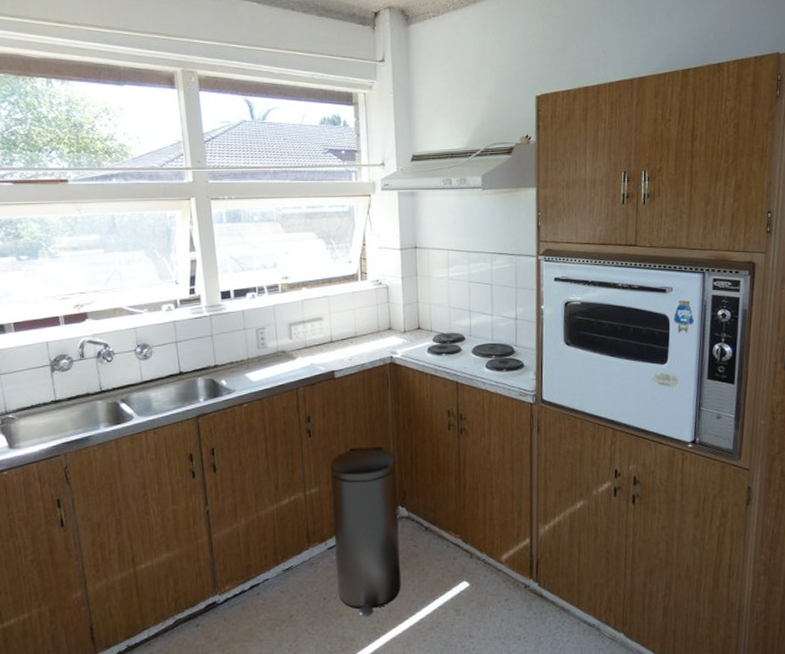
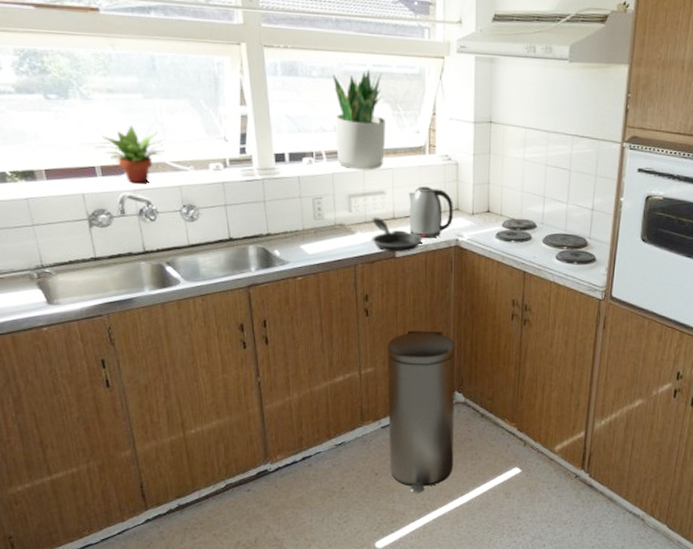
succulent plant: none [66,277,122,329] -> present [102,126,165,184]
planter: none [272,211,321,300] -> present [333,69,385,171]
frying pan: none [311,342,359,374] -> present [372,217,423,253]
kettle: none [343,309,386,358] -> present [408,186,453,238]

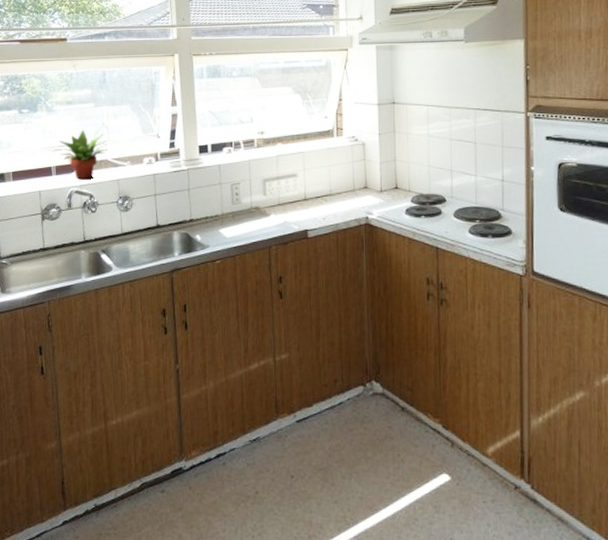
planter: present [333,69,385,171] -> none [250,66,296,156]
frying pan: present [372,217,423,253] -> none [285,199,333,233]
pedal bin: present [387,330,456,494] -> none [301,313,374,503]
kettle: present [408,186,453,238] -> none [318,166,362,217]

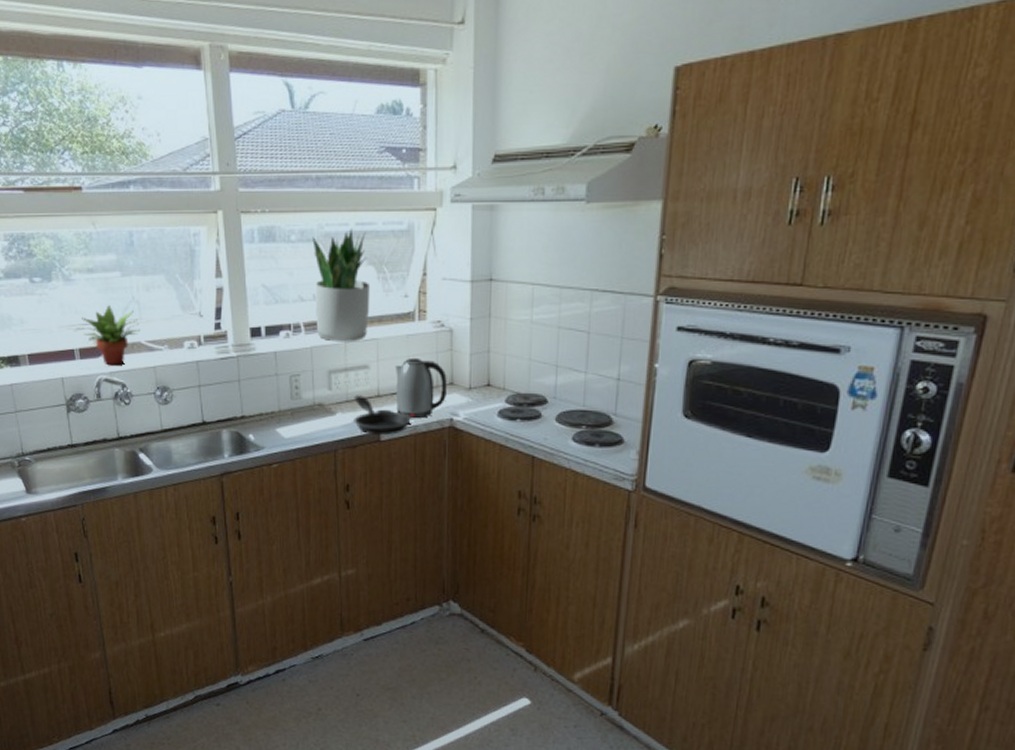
planter: none [250,66,296,156] -> present [312,229,369,342]
frying pan: none [285,199,333,233] -> present [354,395,411,436]
kettle: none [318,166,362,217] -> present [394,357,447,418]

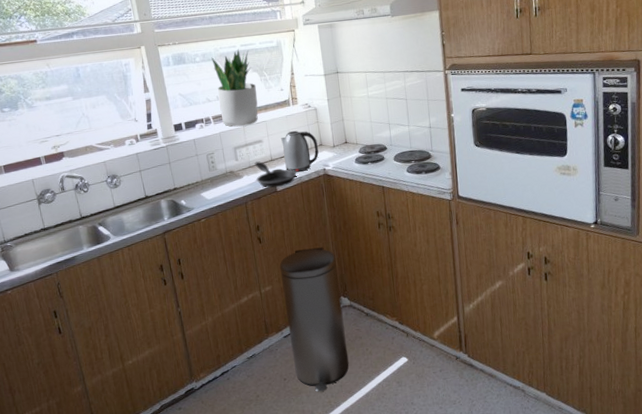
succulent plant: present [82,305,141,366] -> none [44,122,91,165]
pedal bin: none [370,526,451,722] -> present [279,247,349,393]

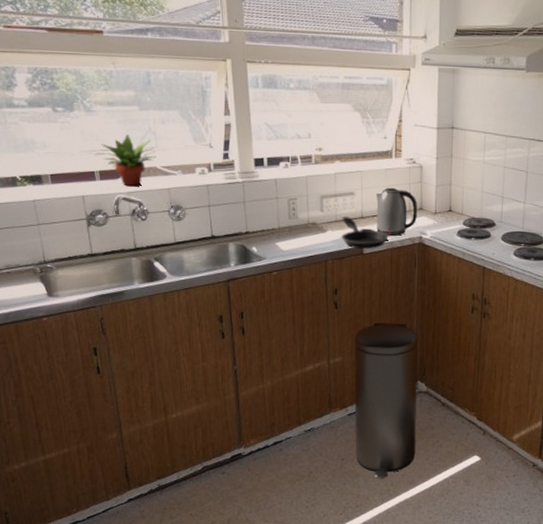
succulent plant: none [44,122,91,165] -> present [102,134,156,187]
planter: present [211,49,258,127] -> none [308,81,355,174]

